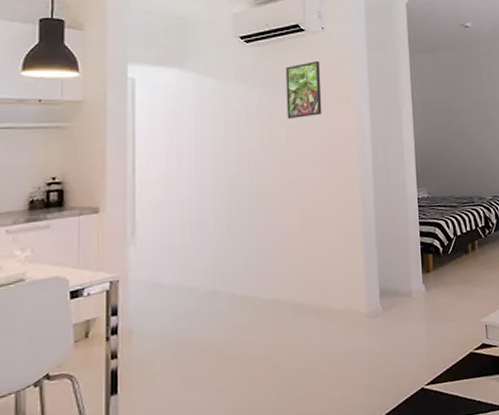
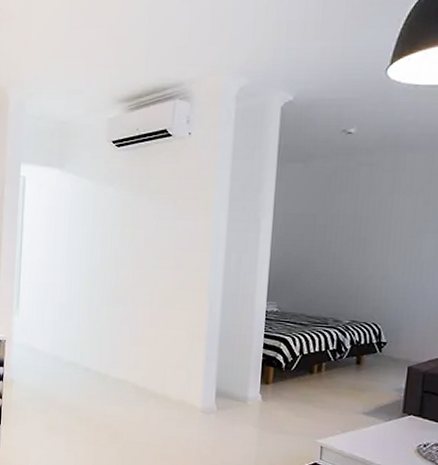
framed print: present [285,60,322,119] -> none [147,166,184,222]

